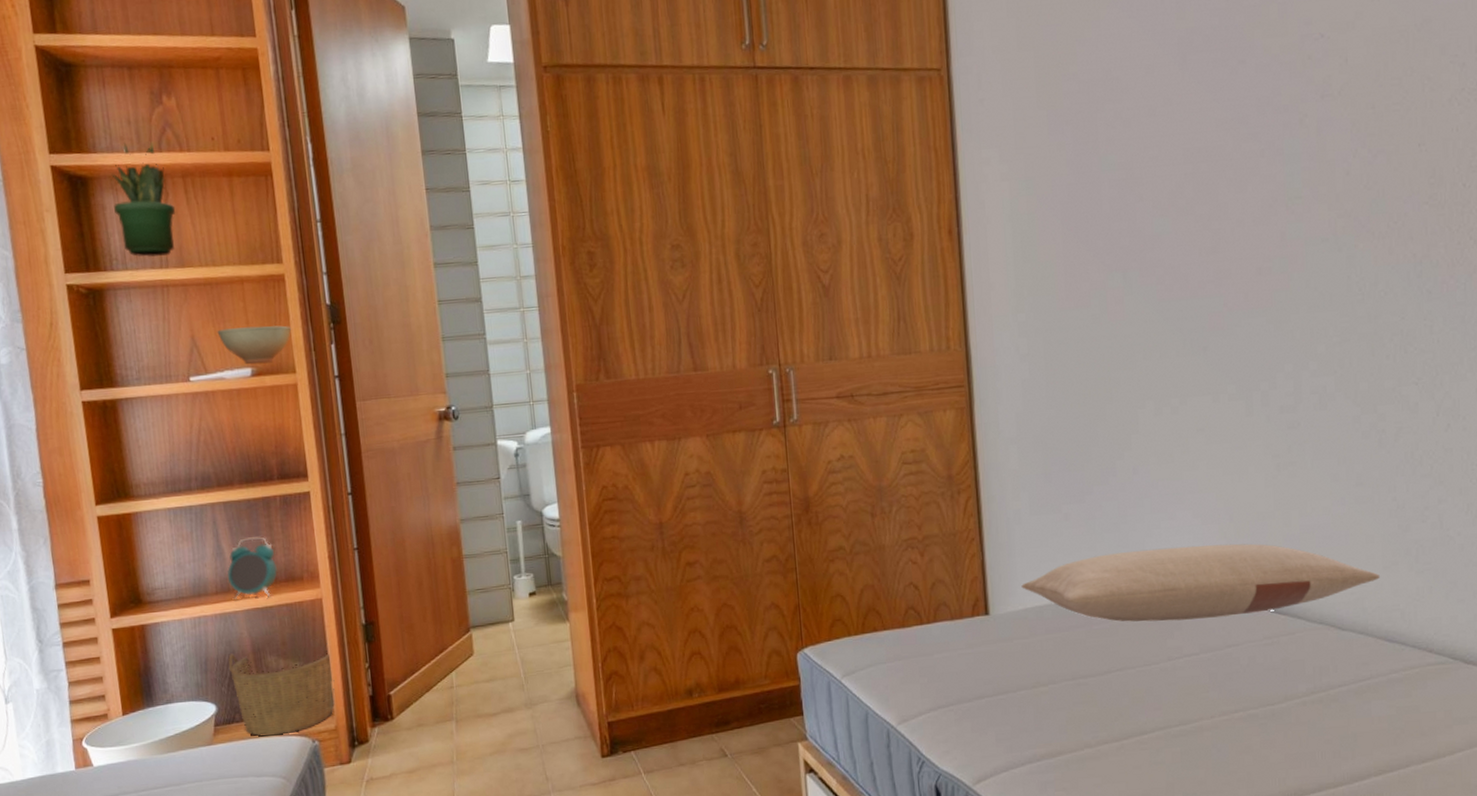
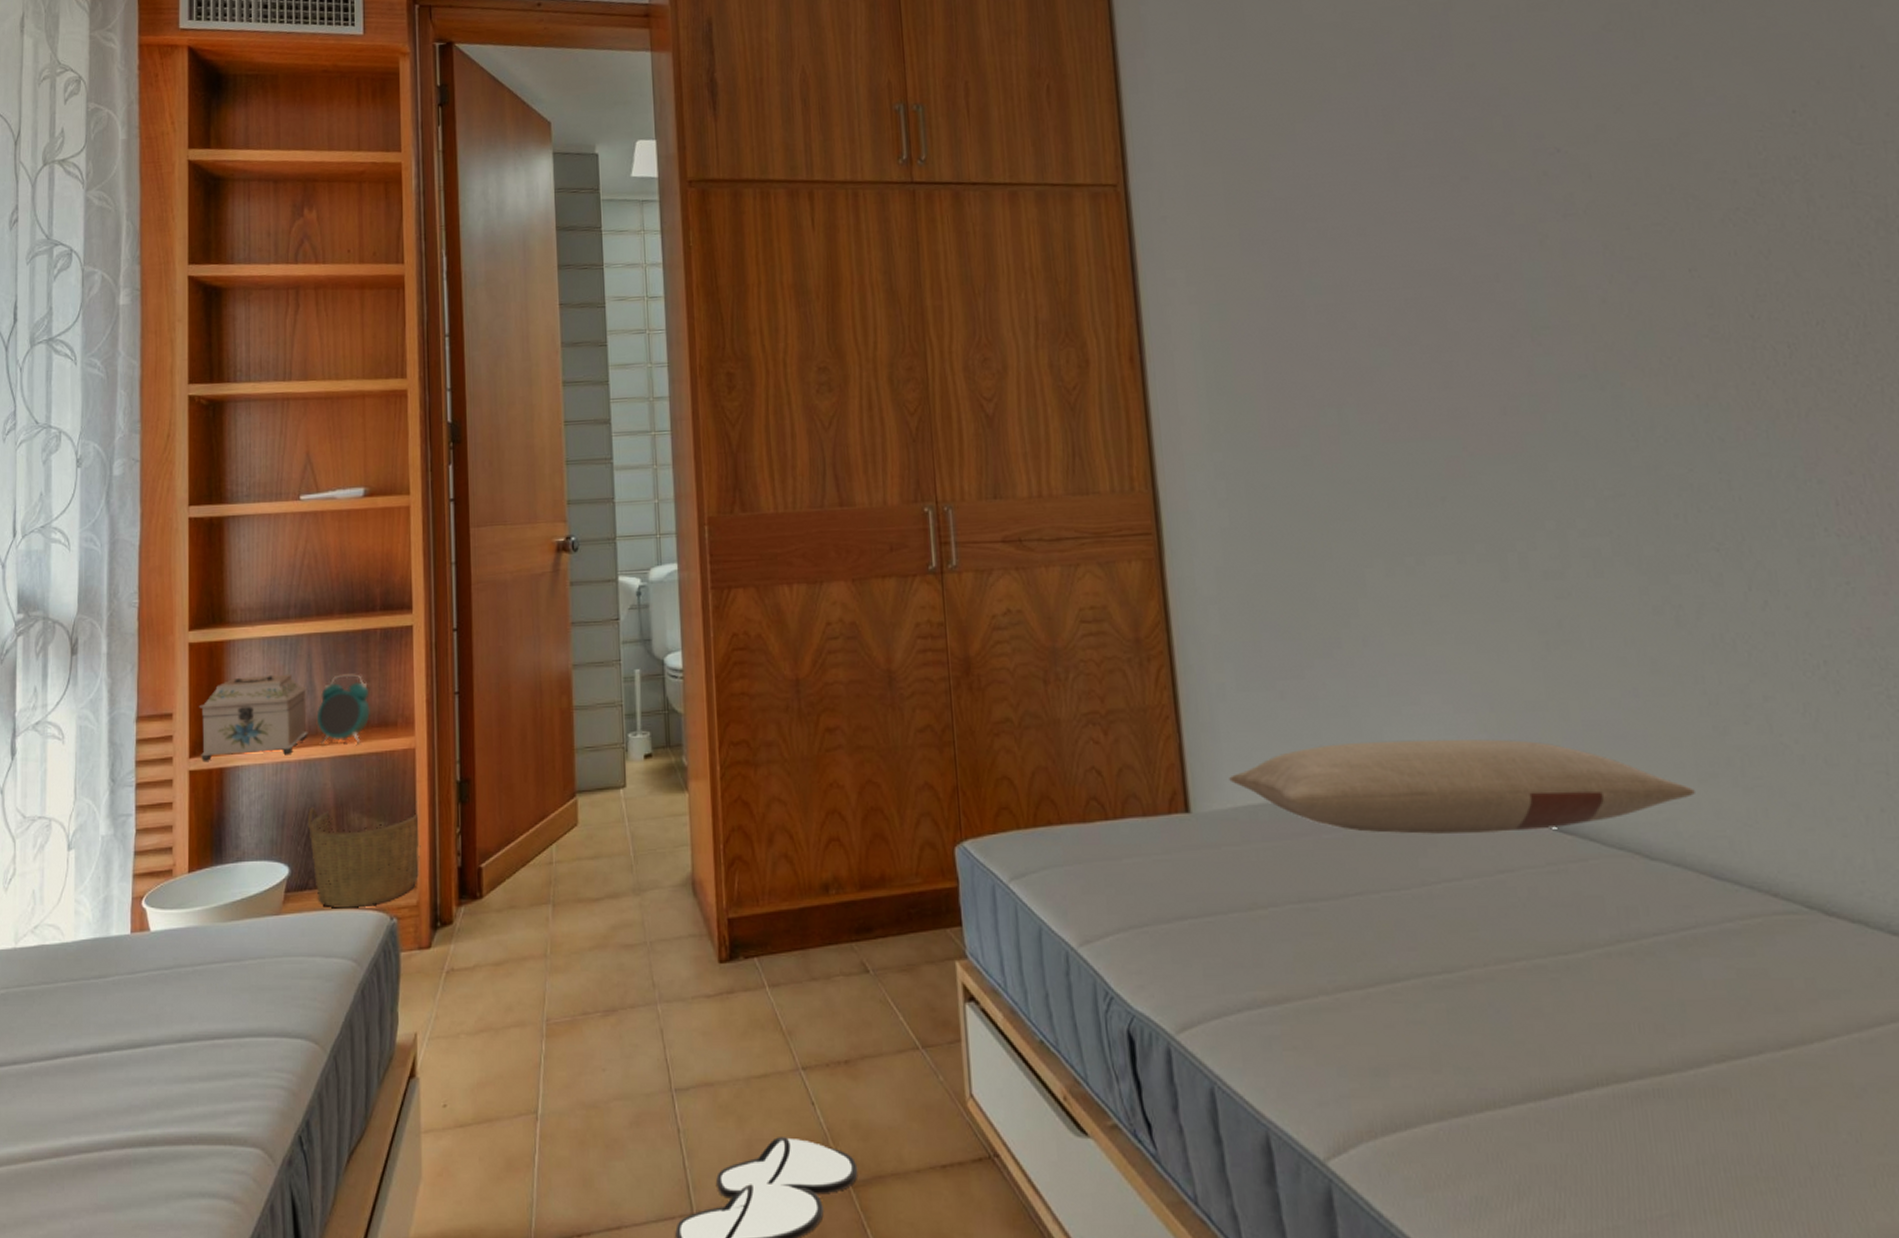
planter: present [111,141,176,257] -> none [245,253,305,369]
decorative box: none [113,539,221,620] -> present [198,674,308,761]
bowl: present [217,325,292,365] -> none [333,443,410,484]

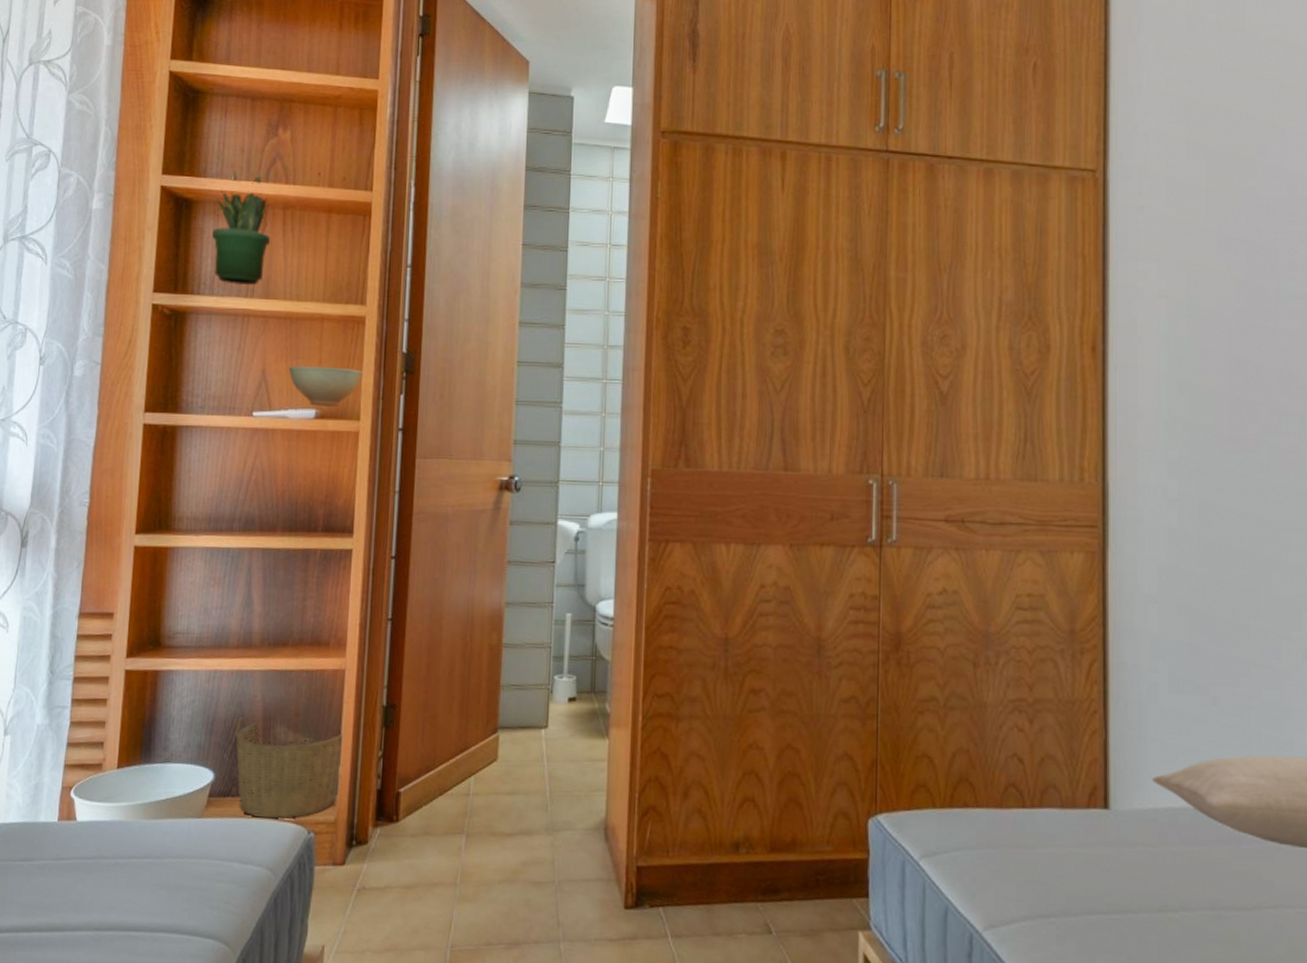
decorative box: present [198,674,308,761] -> none [137,584,246,663]
planter: none [245,253,305,369] -> present [212,170,271,285]
alarm clock: present [316,674,370,746] -> none [251,590,305,659]
bowl: none [333,443,410,484] -> present [288,366,364,407]

